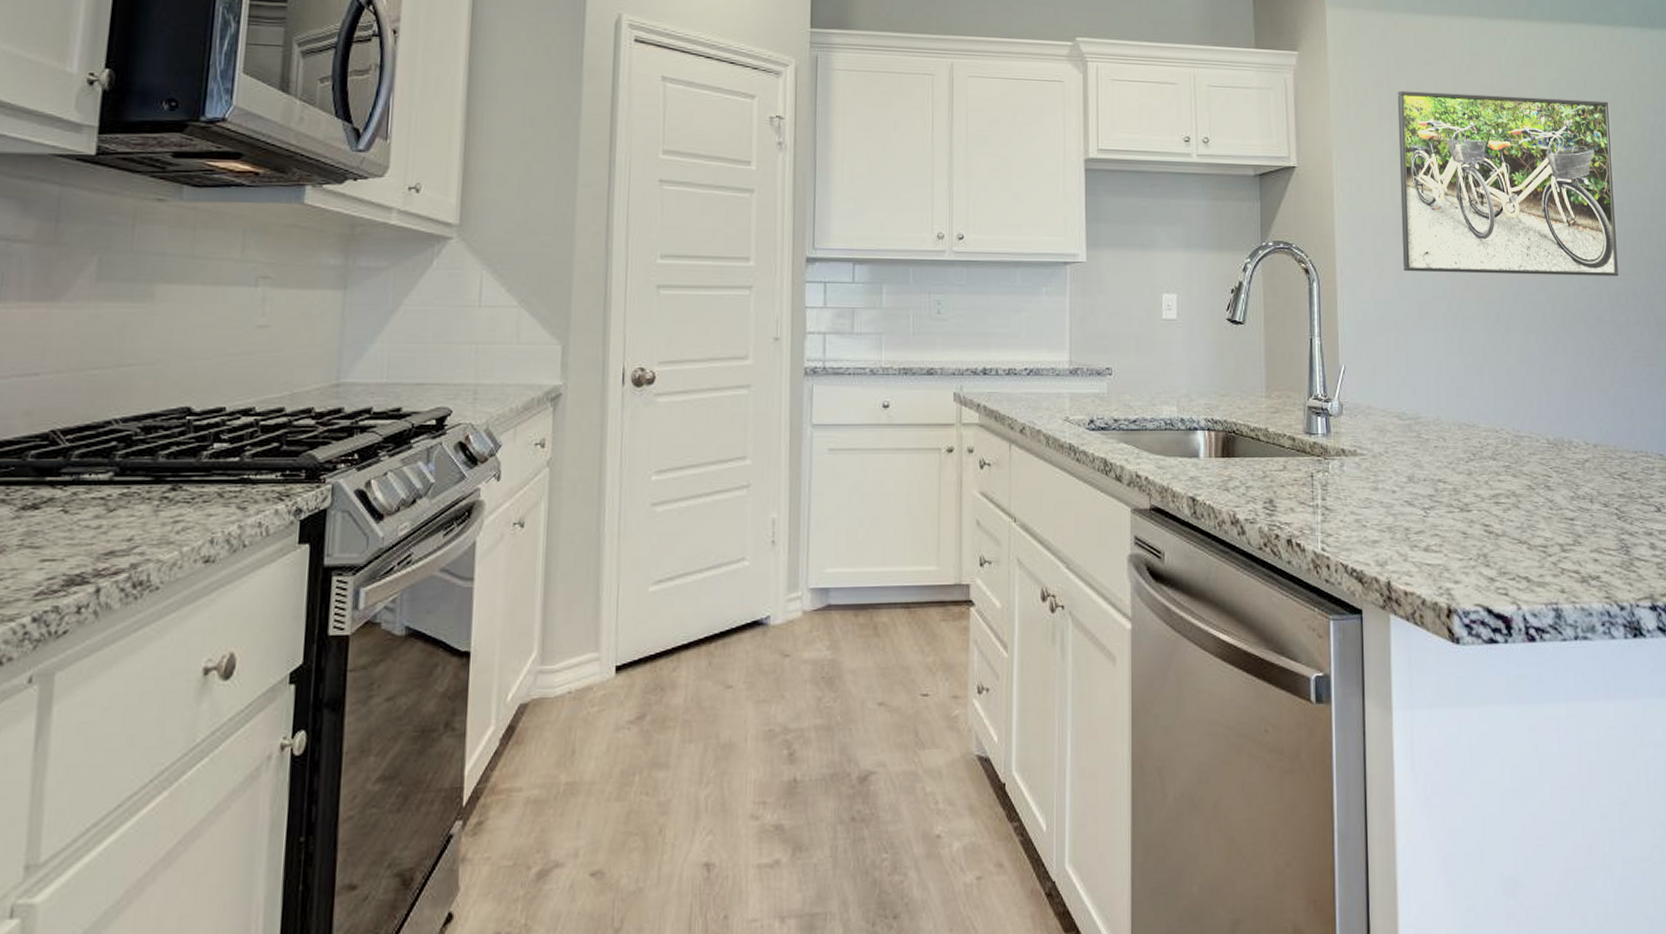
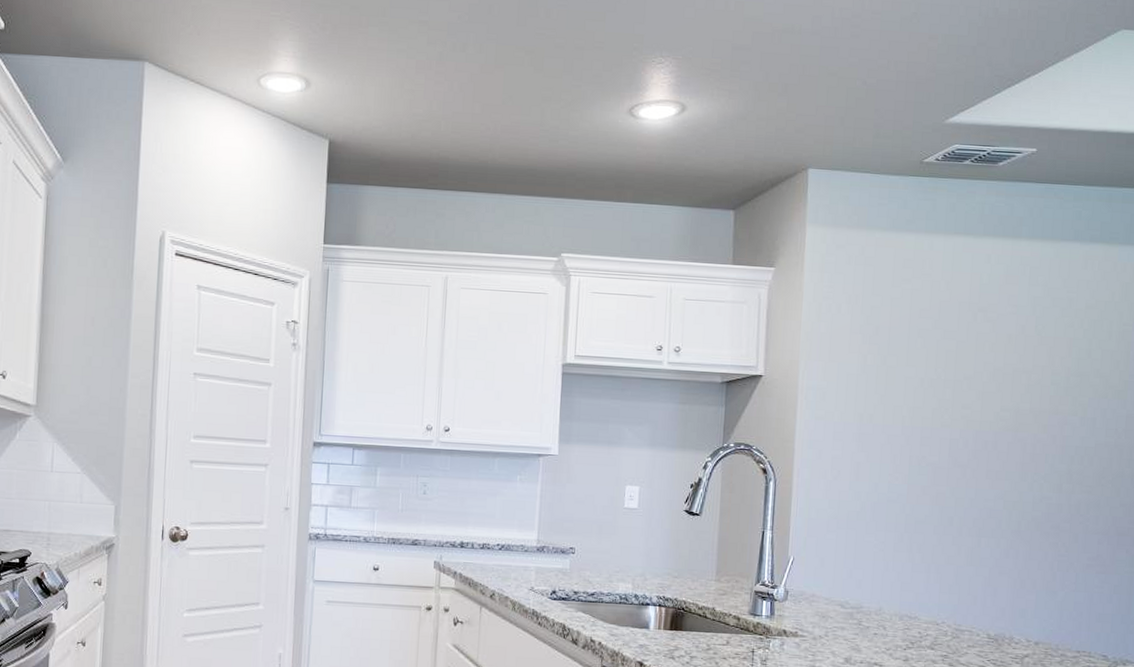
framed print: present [1397,90,1619,277] -> none [859,306,1094,489]

